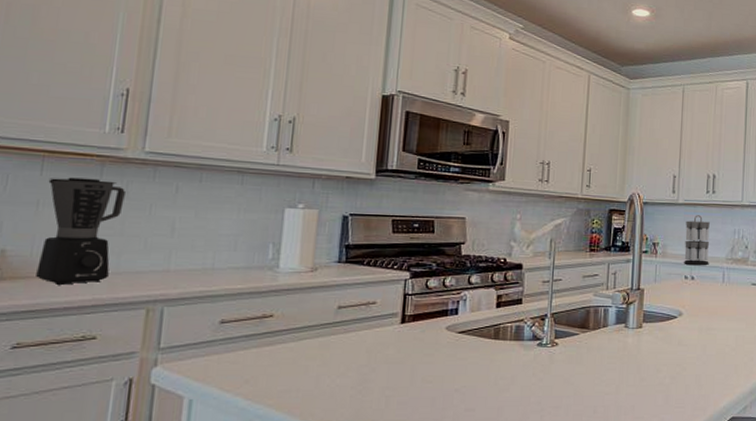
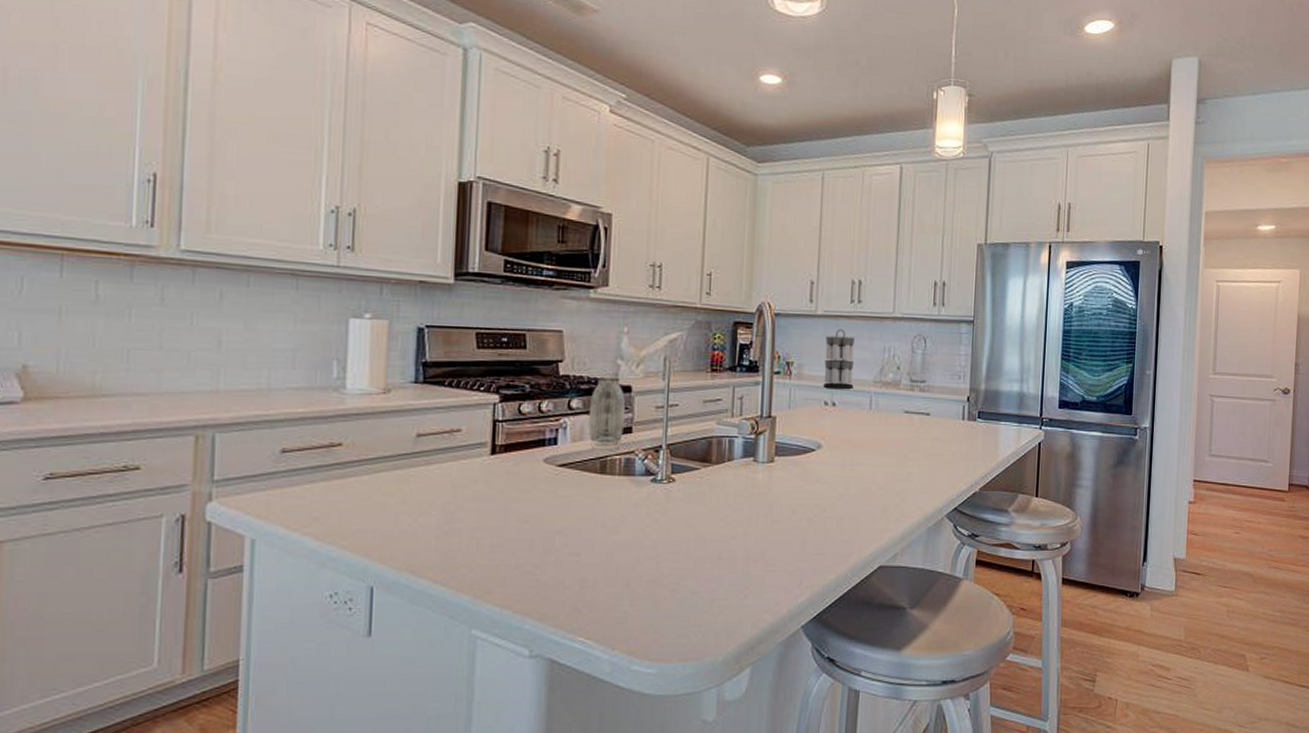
blender: present [36,177,125,285] -> none [65,280,161,407]
vase: none [485,256,517,322] -> present [588,376,626,454]

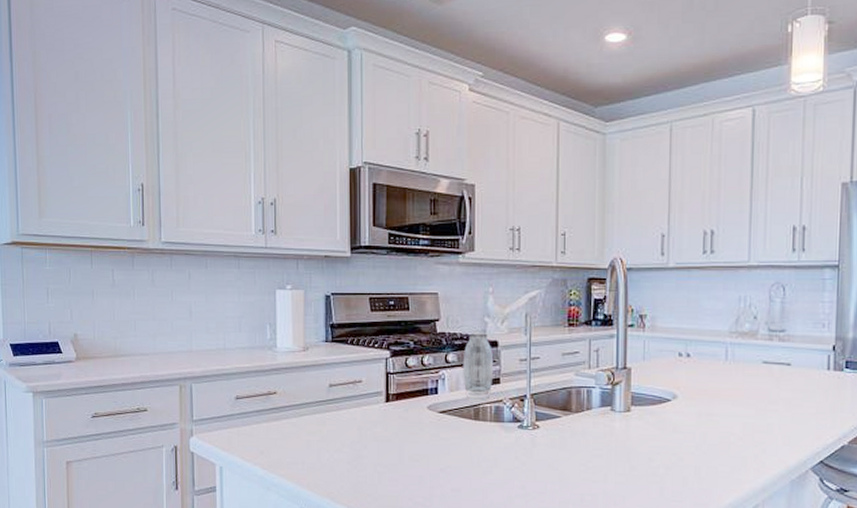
spice rack: present [823,329,855,390] -> none [677,280,708,341]

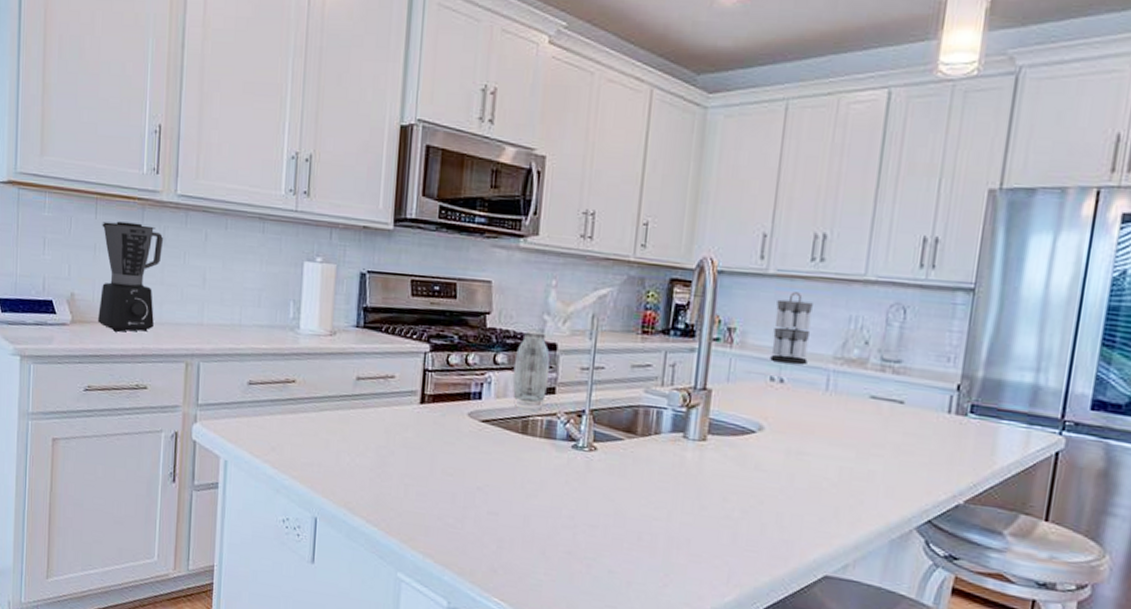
blender: none [97,269,152,364] -> present [98,221,163,332]
spice rack: none [677,280,708,341] -> present [770,292,813,365]

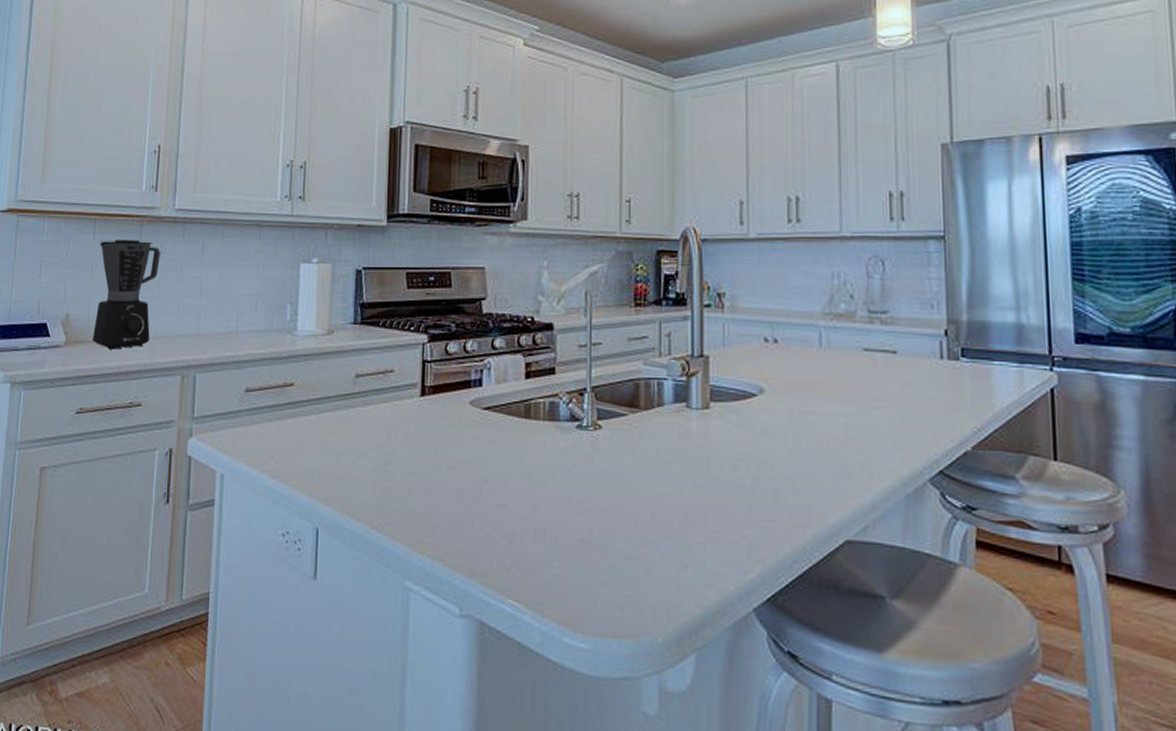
vase: present [512,332,550,415] -> none [512,314,548,397]
spice rack: present [770,292,813,365] -> none [761,253,798,324]

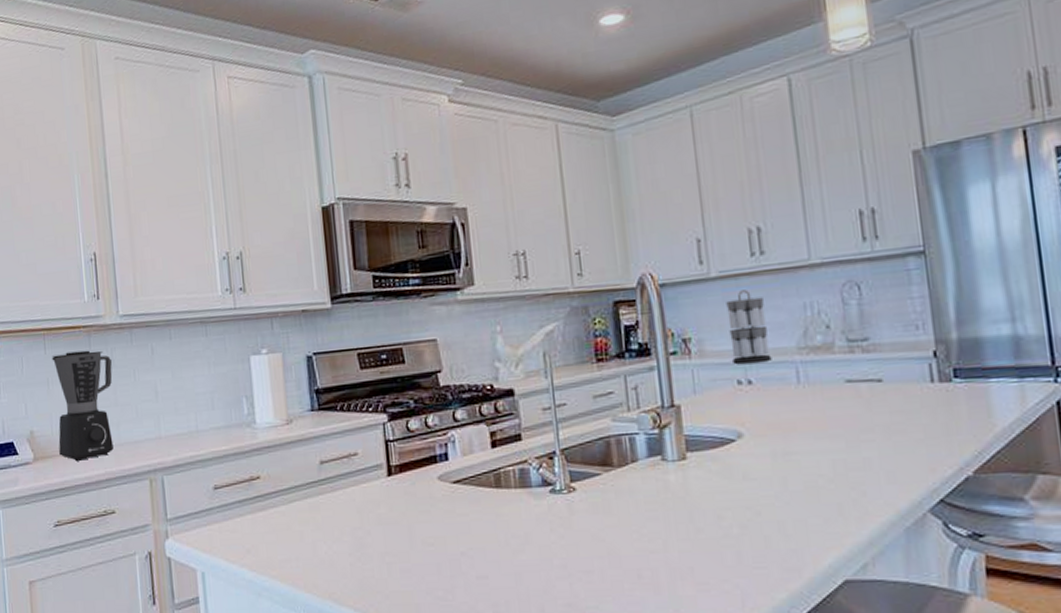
spice rack: none [761,253,798,324] -> present [726,290,772,364]

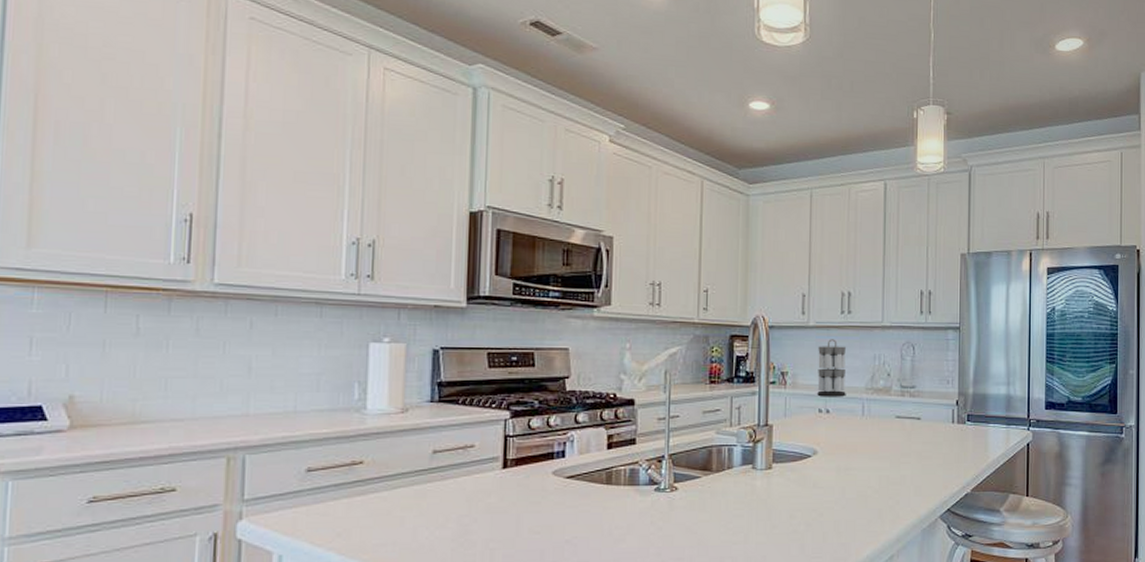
blender: present [52,350,114,461] -> none [108,314,196,432]

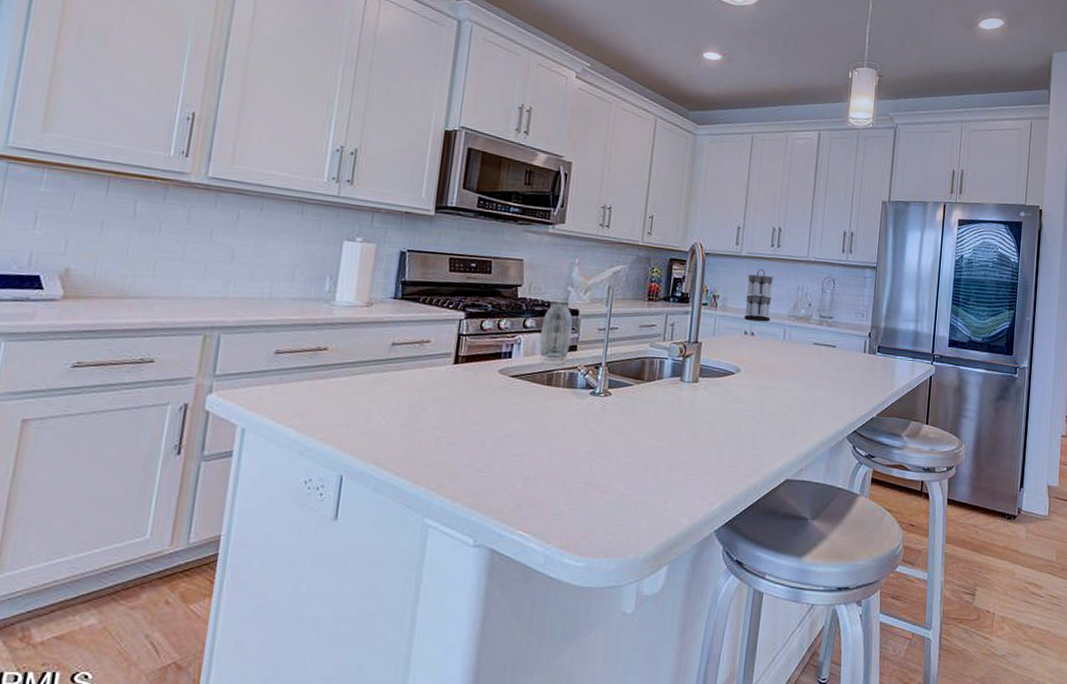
vase: none [594,391,630,465] -> present [540,300,573,369]

